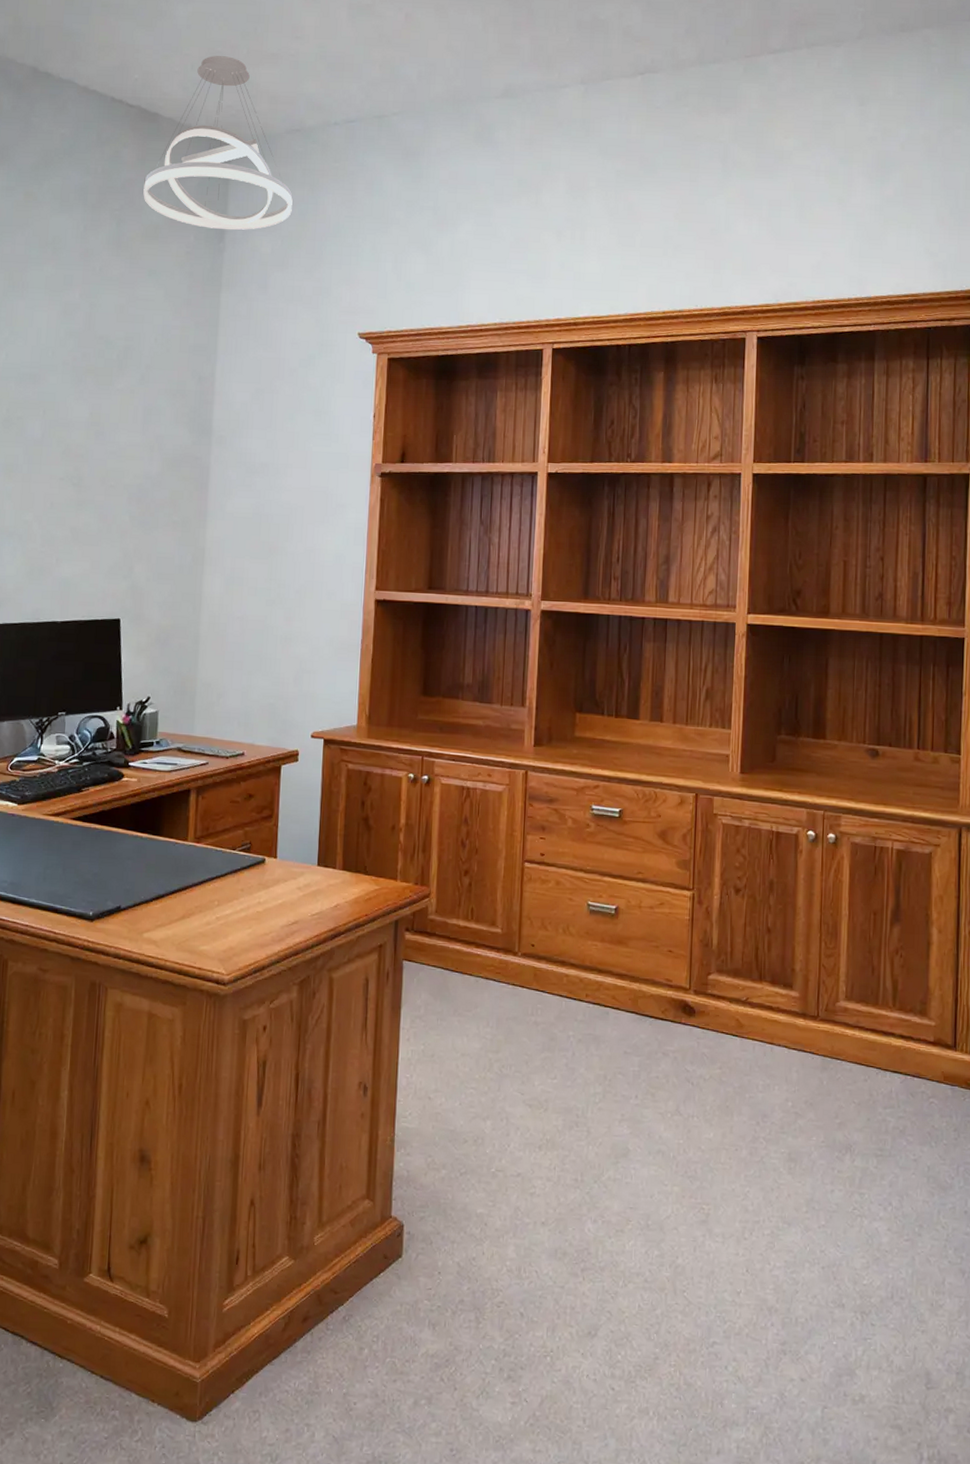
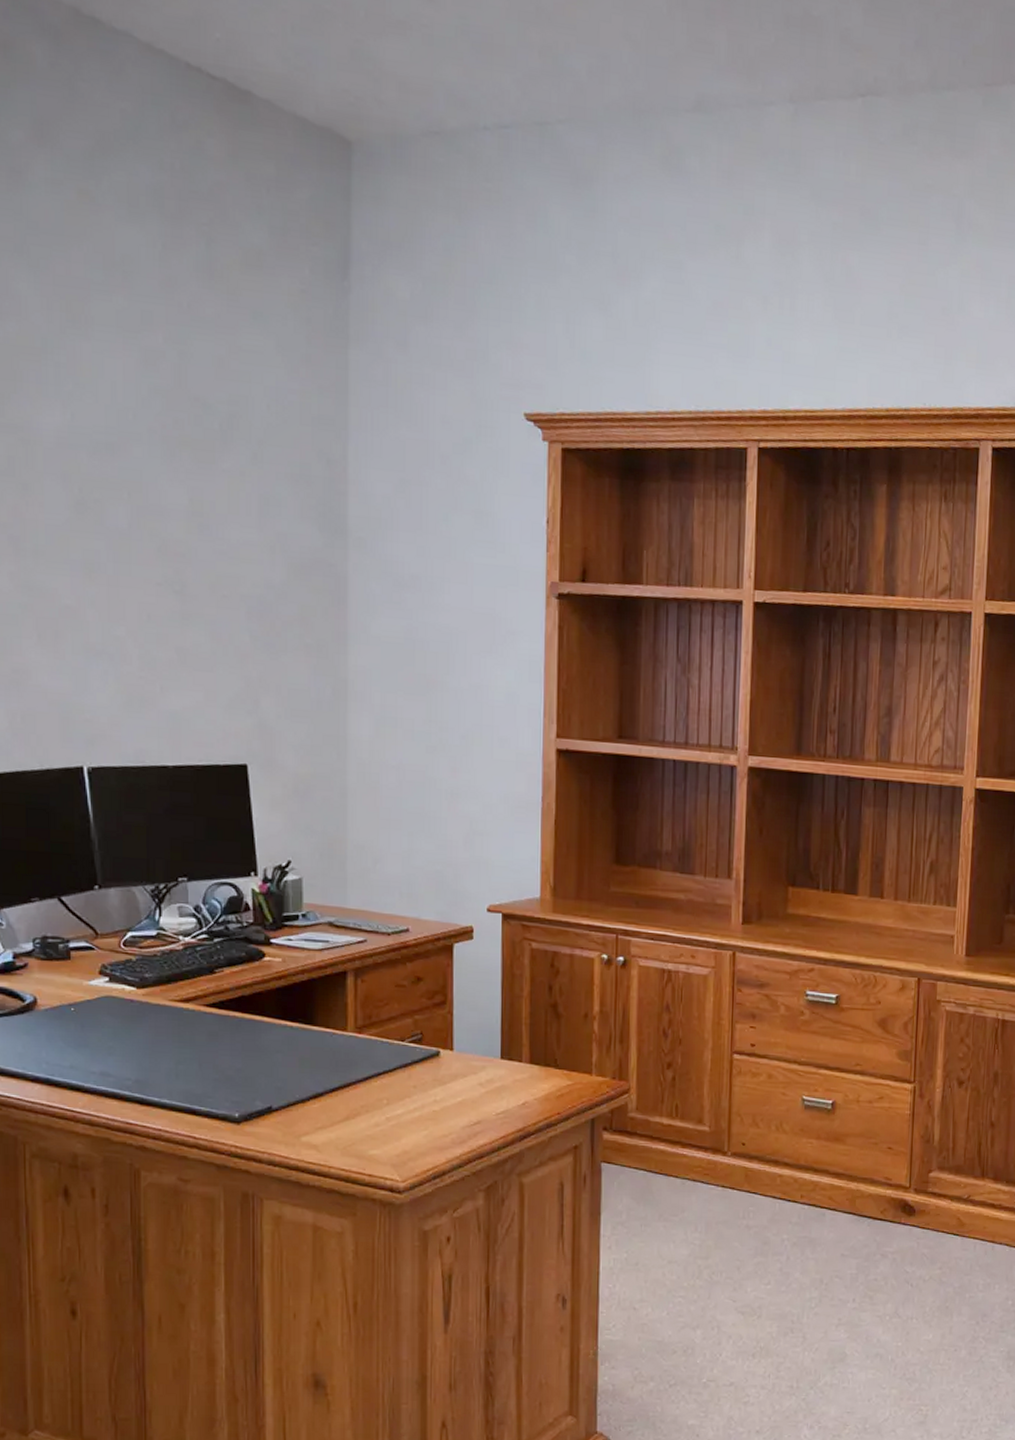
pendant light: present [143,56,293,230] -> none [238,15,435,266]

